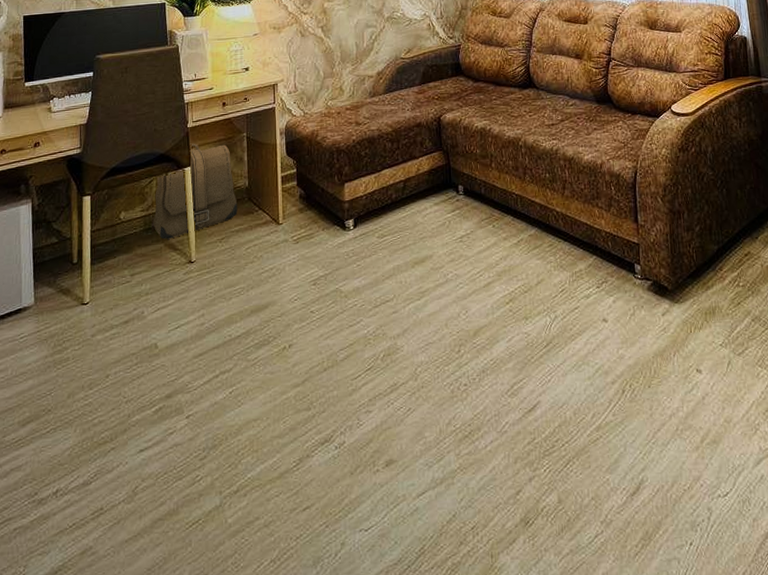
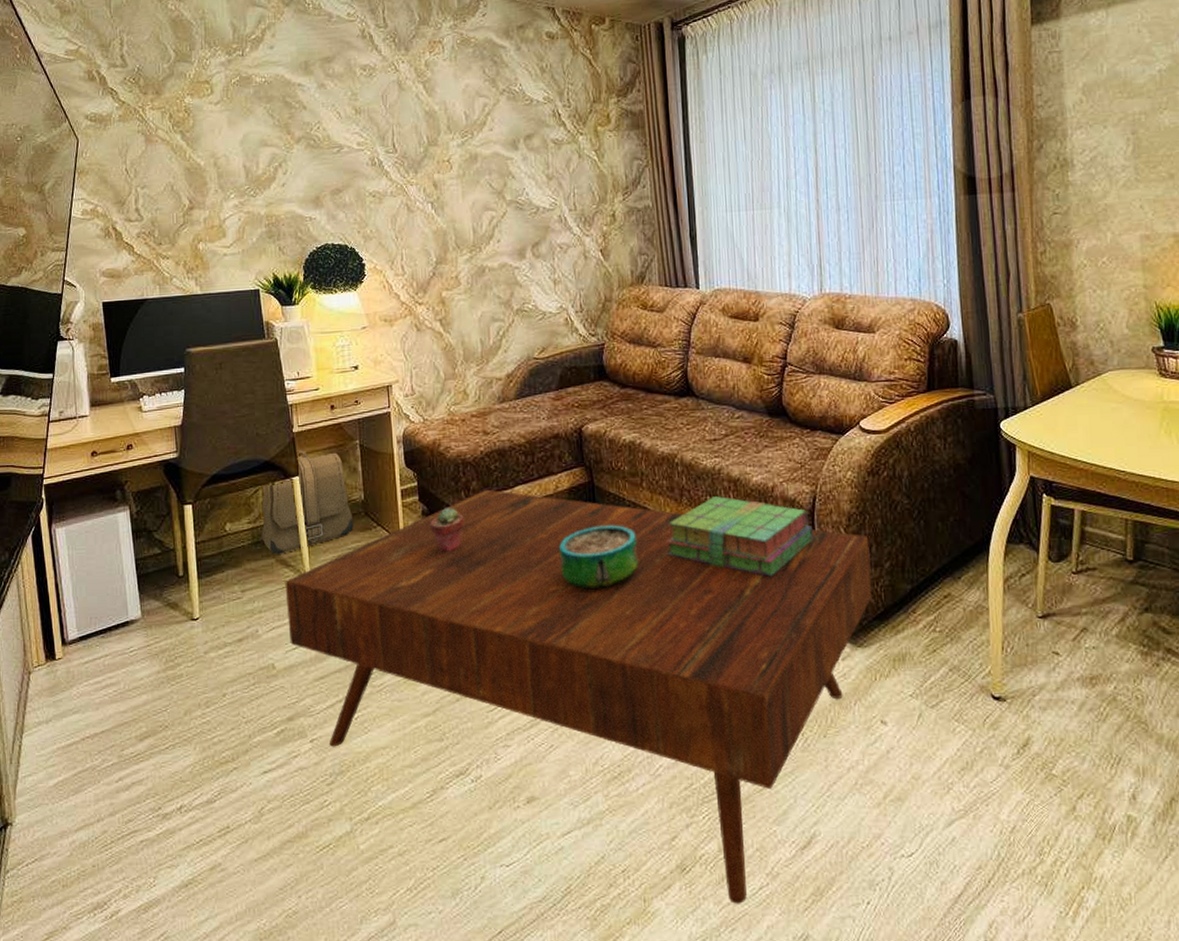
coffee table: none [171,173,685,554] -> present [285,489,872,904]
potted succulent: none [306,191,337,232] -> present [430,508,464,552]
decorative bowl: none [420,202,488,261] -> present [559,525,639,590]
stack of books: none [511,173,636,243] -> present [665,496,813,577]

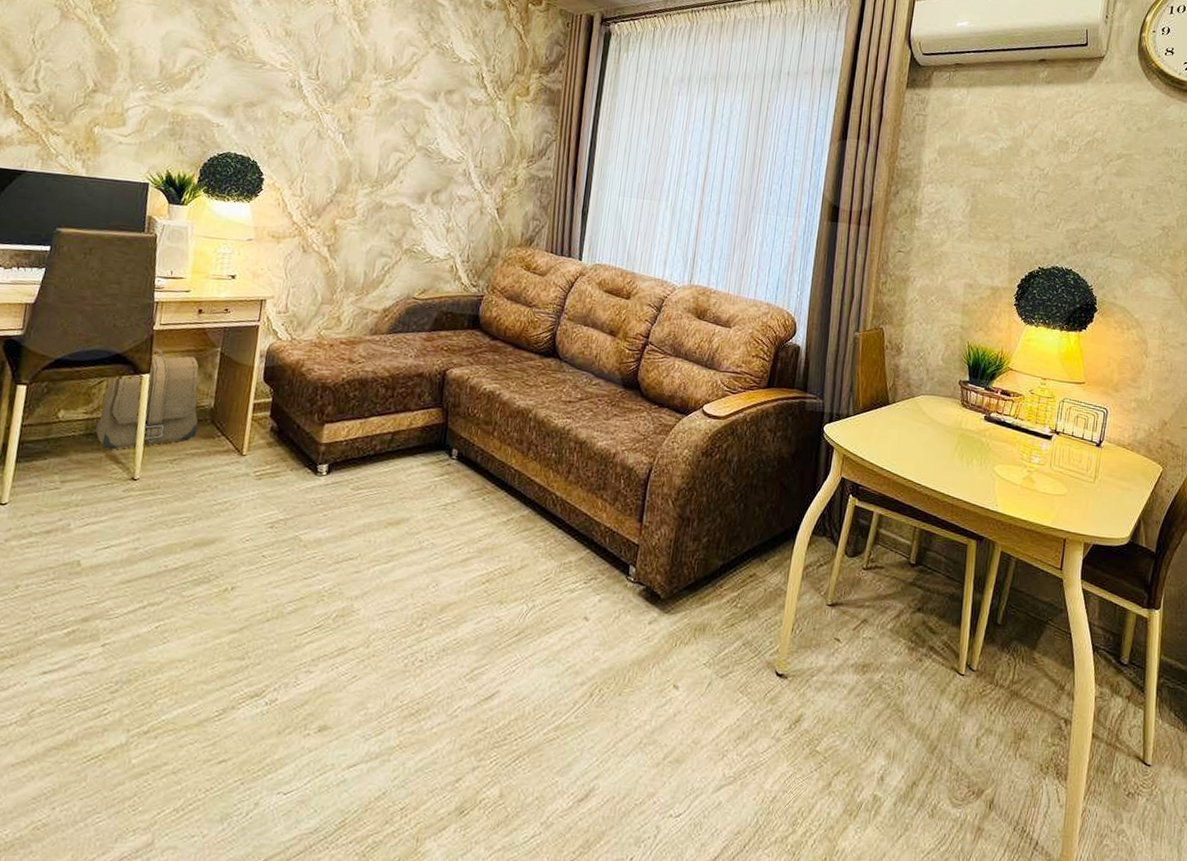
coffee table: present [285,489,872,904] -> none [102,415,693,851]
potted succulent: present [430,508,464,552] -> none [276,428,313,472]
decorative bowl: present [559,525,639,590] -> none [399,466,478,529]
stack of books: present [665,496,813,577] -> none [505,455,644,537]

